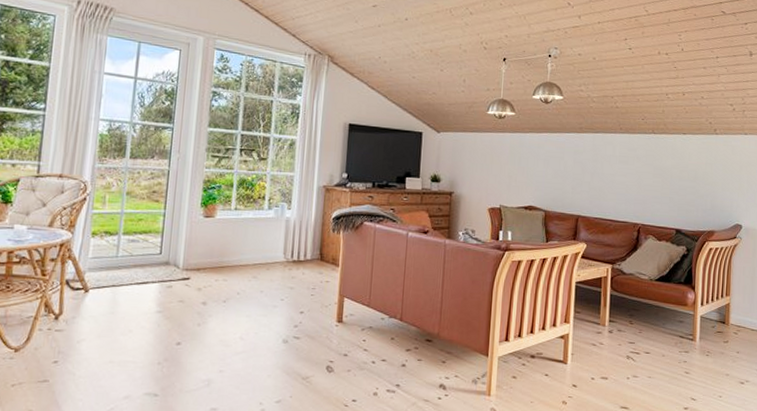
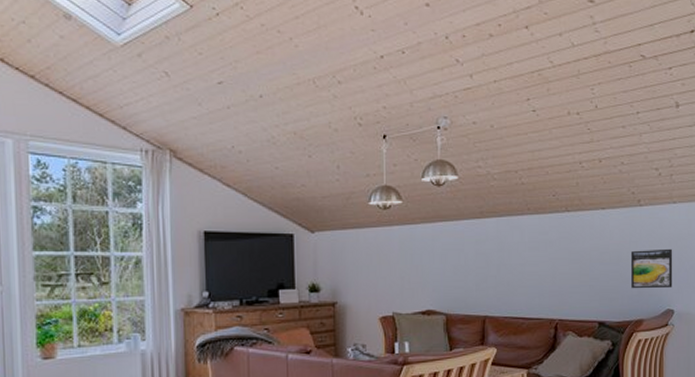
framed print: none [705,171,743,206] -> present [630,248,673,289]

